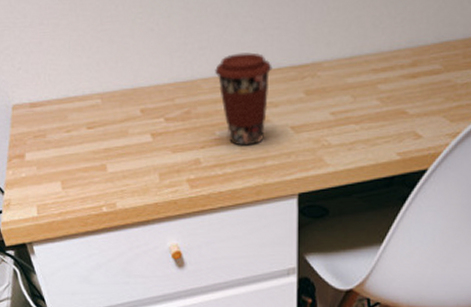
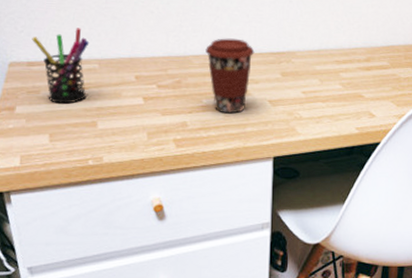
pen holder: none [30,58,93,147] -> present [32,28,90,104]

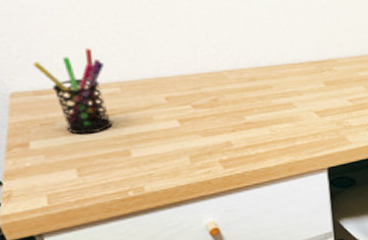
coffee cup: present [205,38,255,114] -> none [239,49,294,129]

